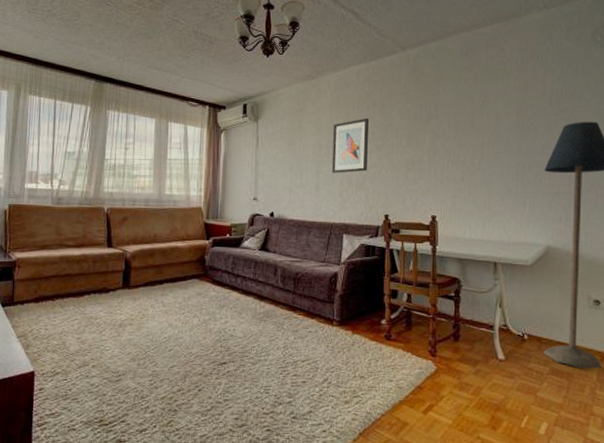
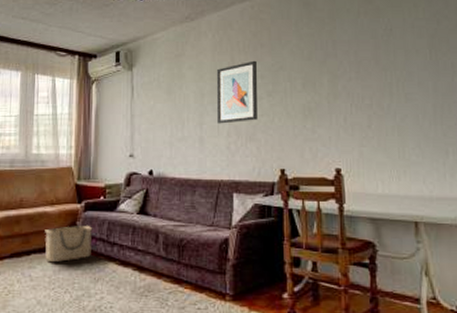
basket: none [176,259,220,291] -> present [45,226,93,263]

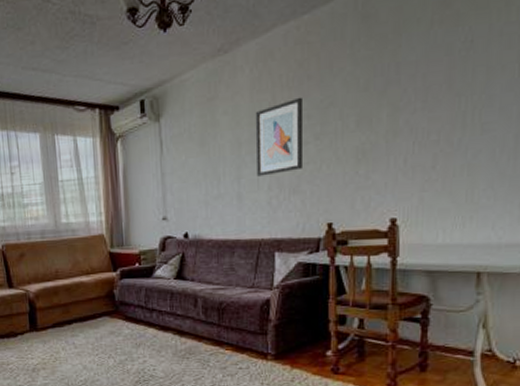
basket: present [45,226,93,263] -> none [83,294,131,331]

